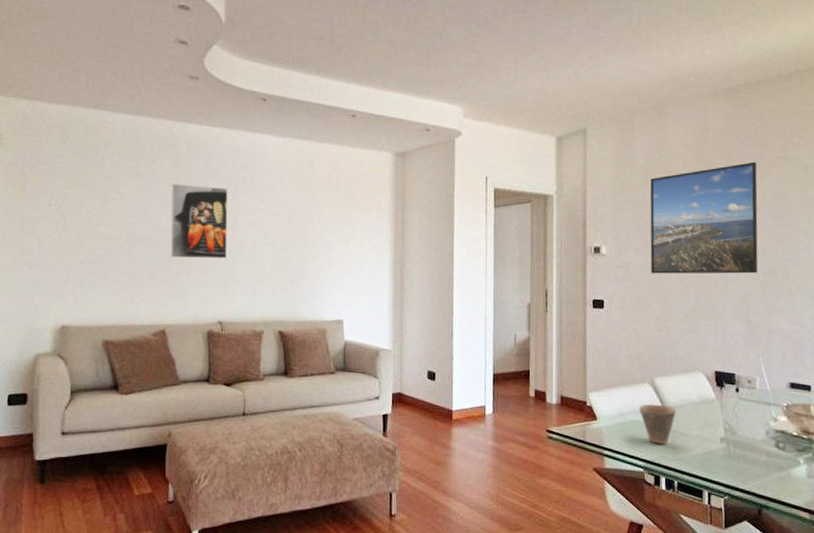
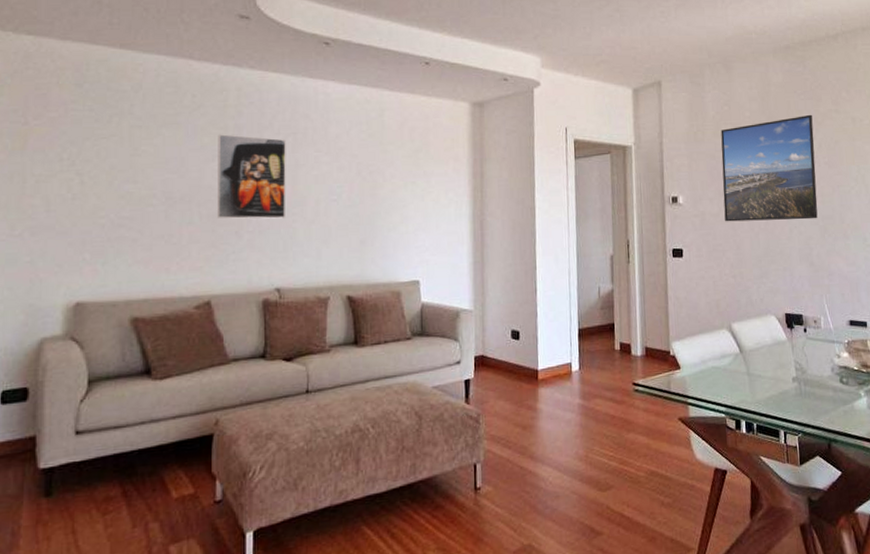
cup: present [639,404,676,444] -> none [719,349,752,388]

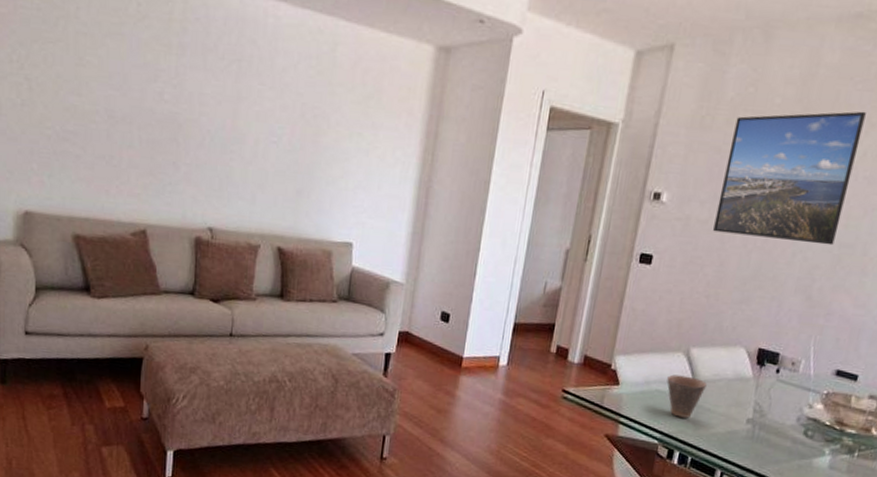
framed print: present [216,134,286,219] -> none [155,52,230,155]
cup: none [719,349,752,388] -> present [666,374,707,418]

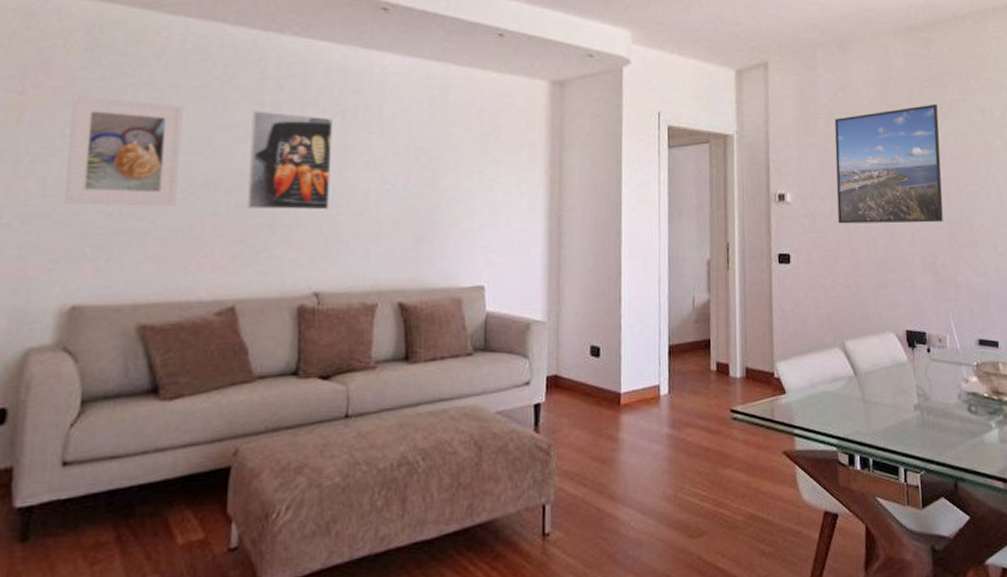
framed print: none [15,23,104,135] -> present [64,95,183,206]
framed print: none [155,52,230,155] -> present [246,110,333,211]
cup: present [666,374,707,418] -> none [830,371,869,417]

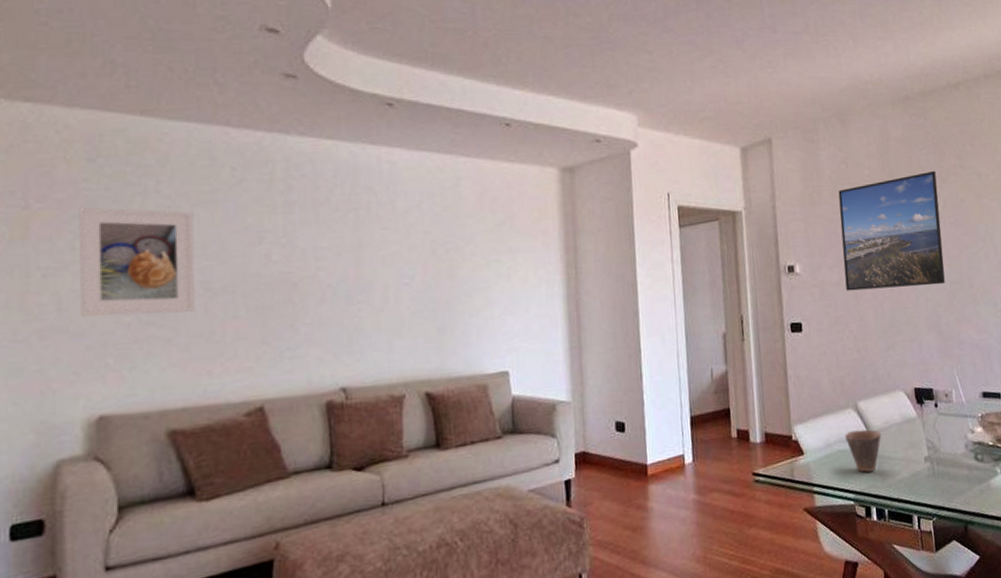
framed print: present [246,110,333,211] -> none [264,212,349,310]
cup: none [830,371,869,417] -> present [845,429,881,473]

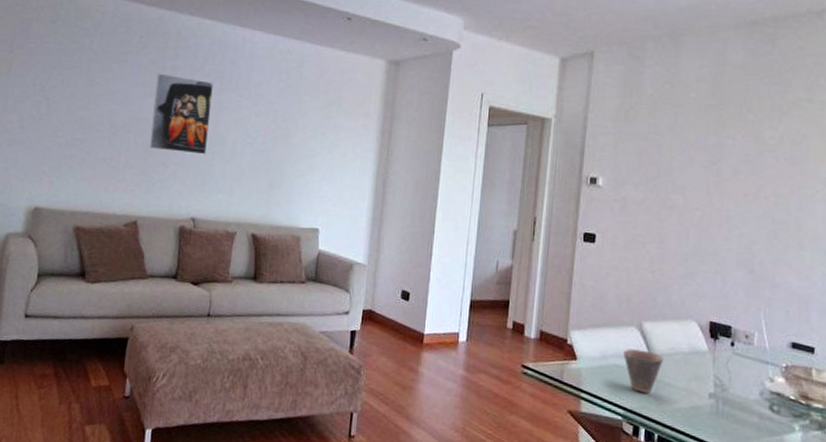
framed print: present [79,206,196,317] -> none [33,55,111,141]
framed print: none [264,212,349,310] -> present [149,73,213,155]
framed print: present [838,170,945,291] -> none [650,101,776,222]

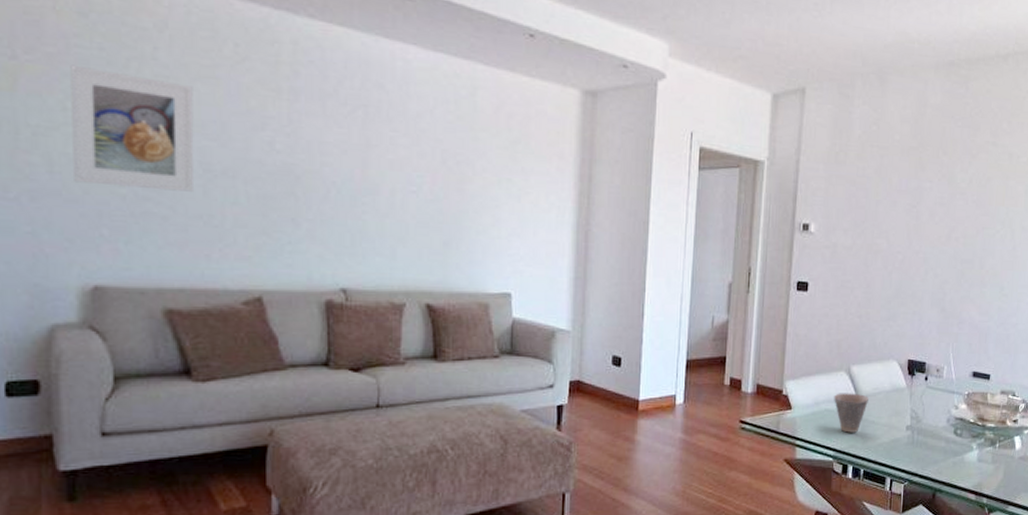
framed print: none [33,55,111,141] -> present [70,64,195,192]
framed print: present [149,73,213,155] -> none [267,97,355,208]

